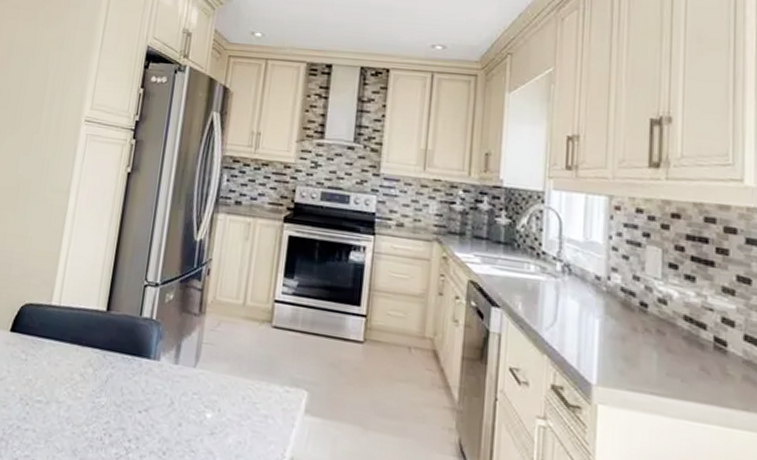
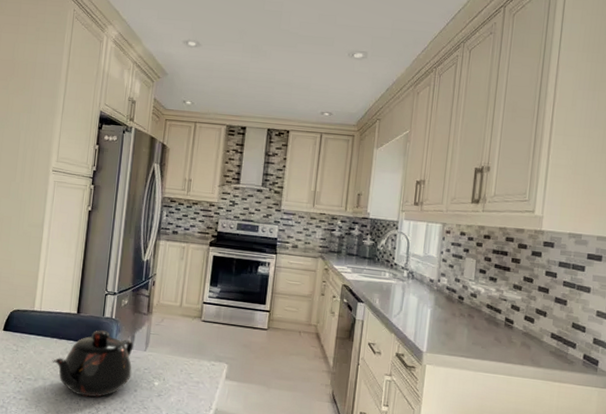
teapot: none [70,335,180,432] -> present [52,330,134,398]

